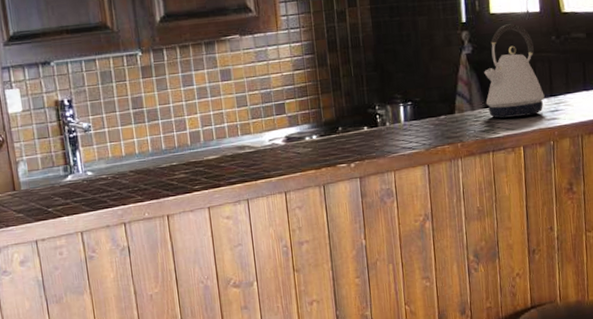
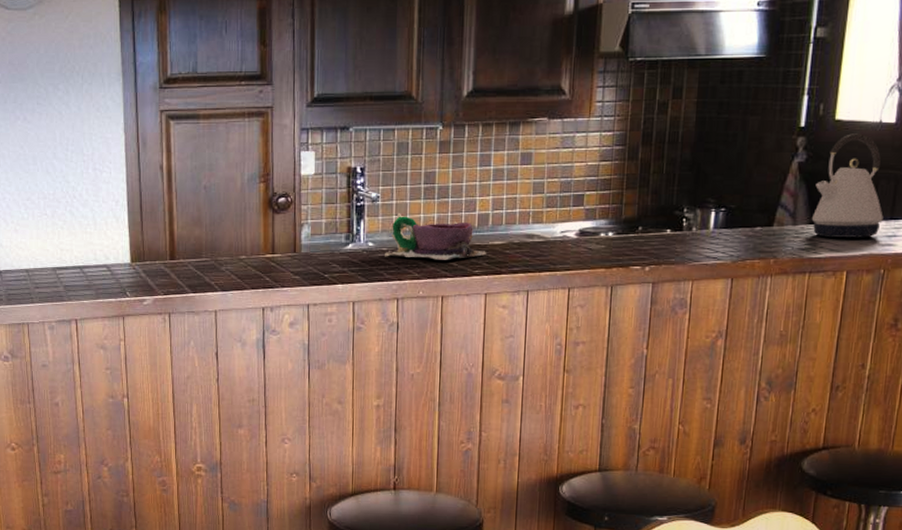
cup and saucer: none [105,139,203,184] -> present [385,212,486,260]

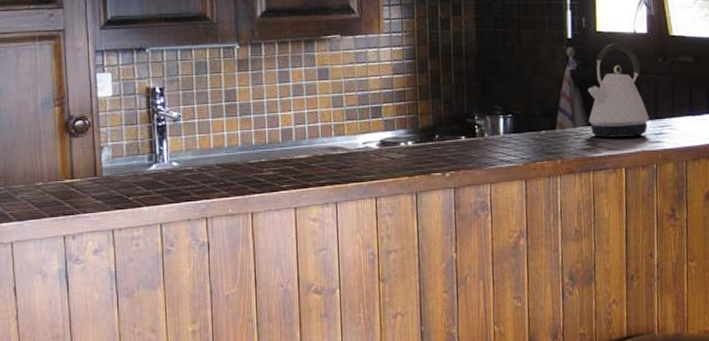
cup and saucer: present [385,212,486,260] -> none [190,130,292,177]

